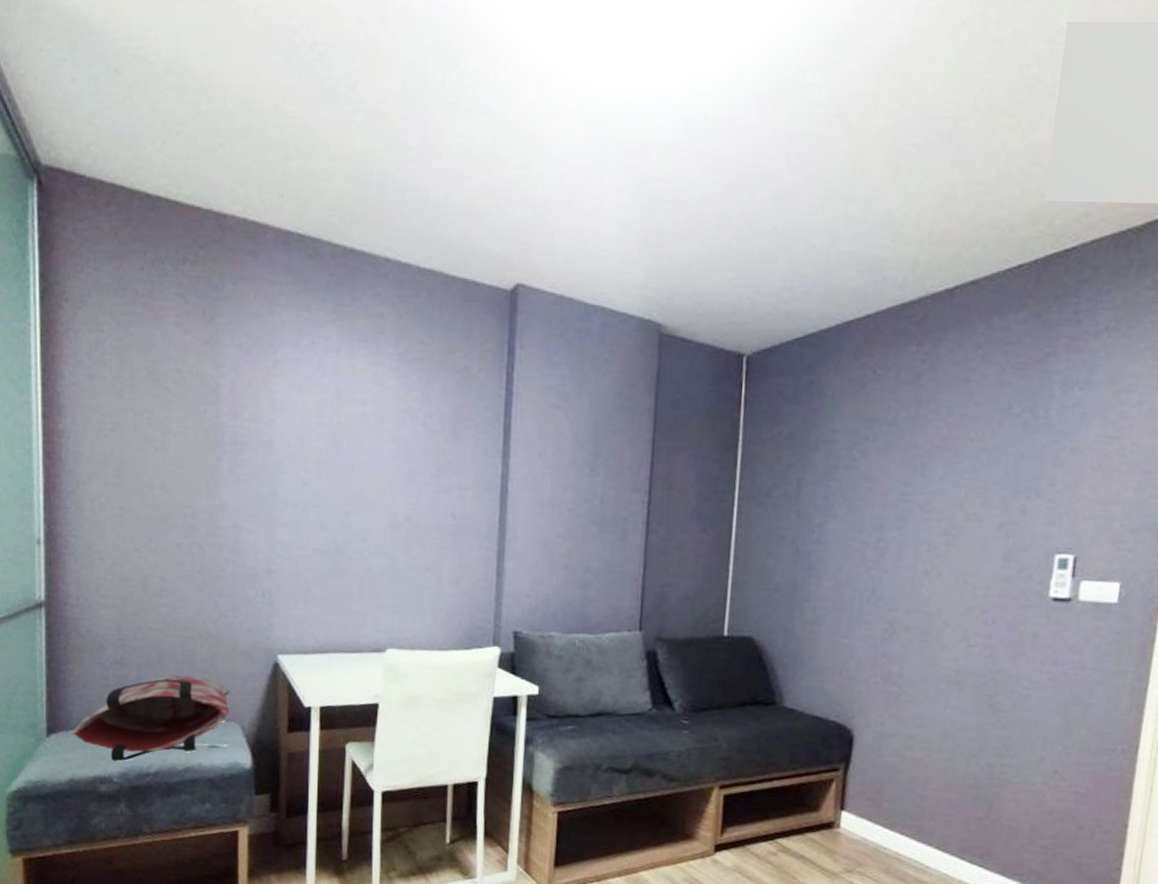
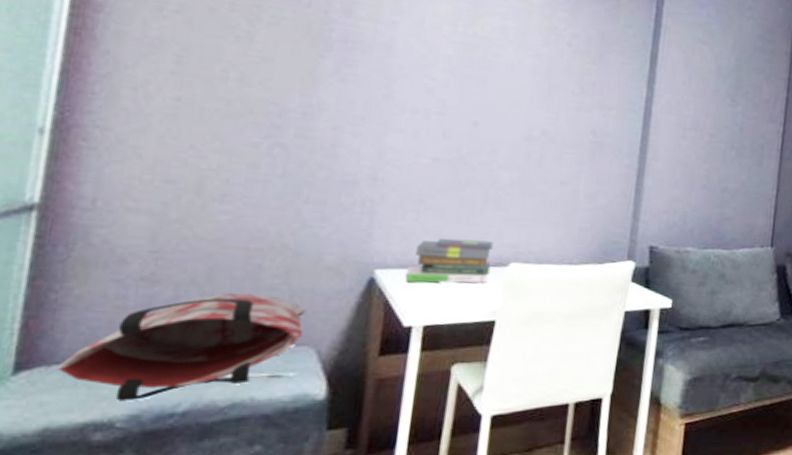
books: none [302,625,371,668] -> present [406,238,494,284]

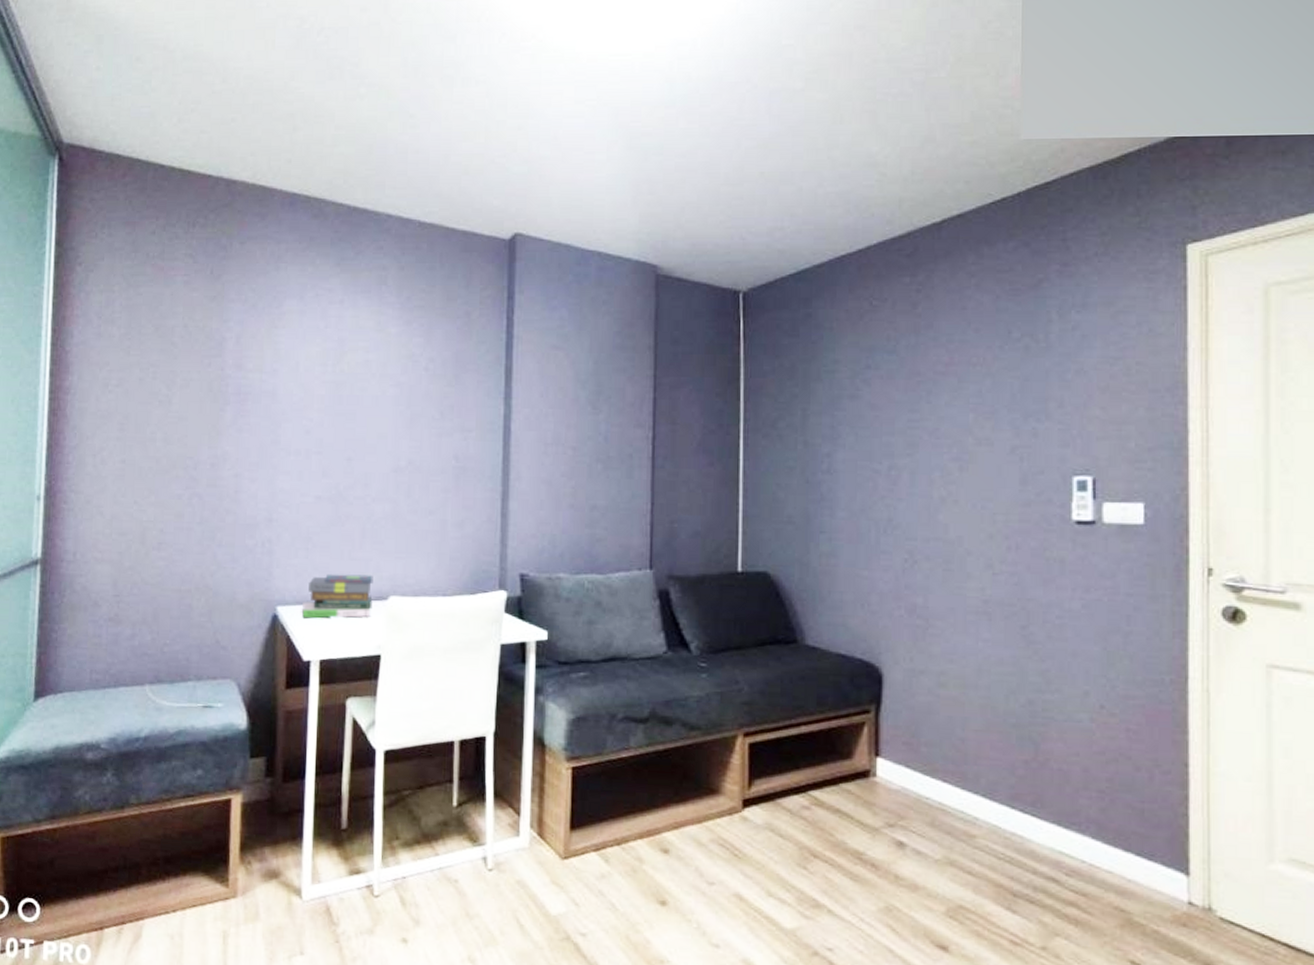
bag: present [56,293,307,402] -> none [60,630,227,726]

